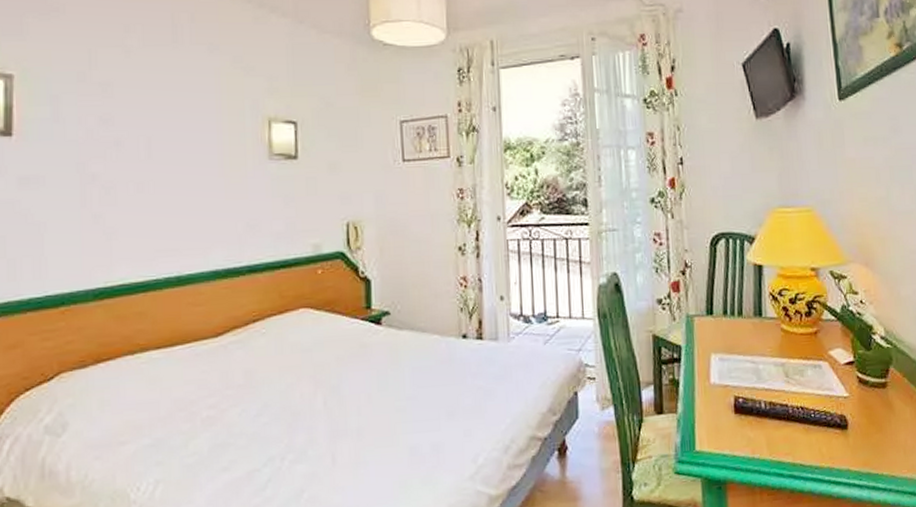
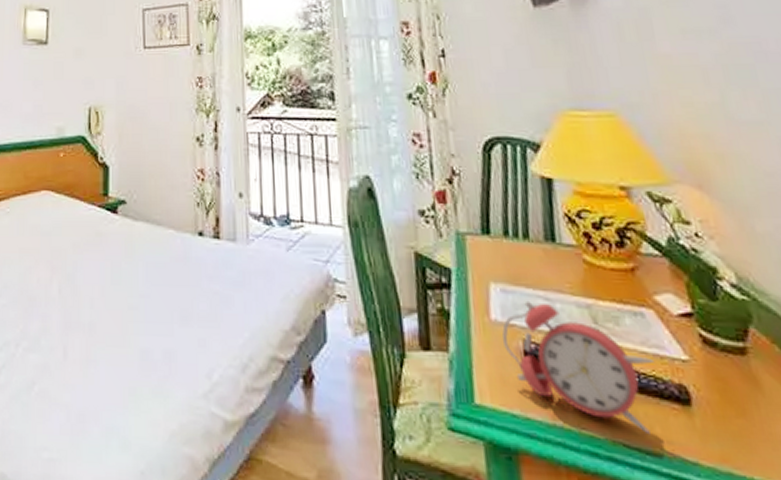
alarm clock: none [719,365,826,455] -> present [502,300,655,435]

